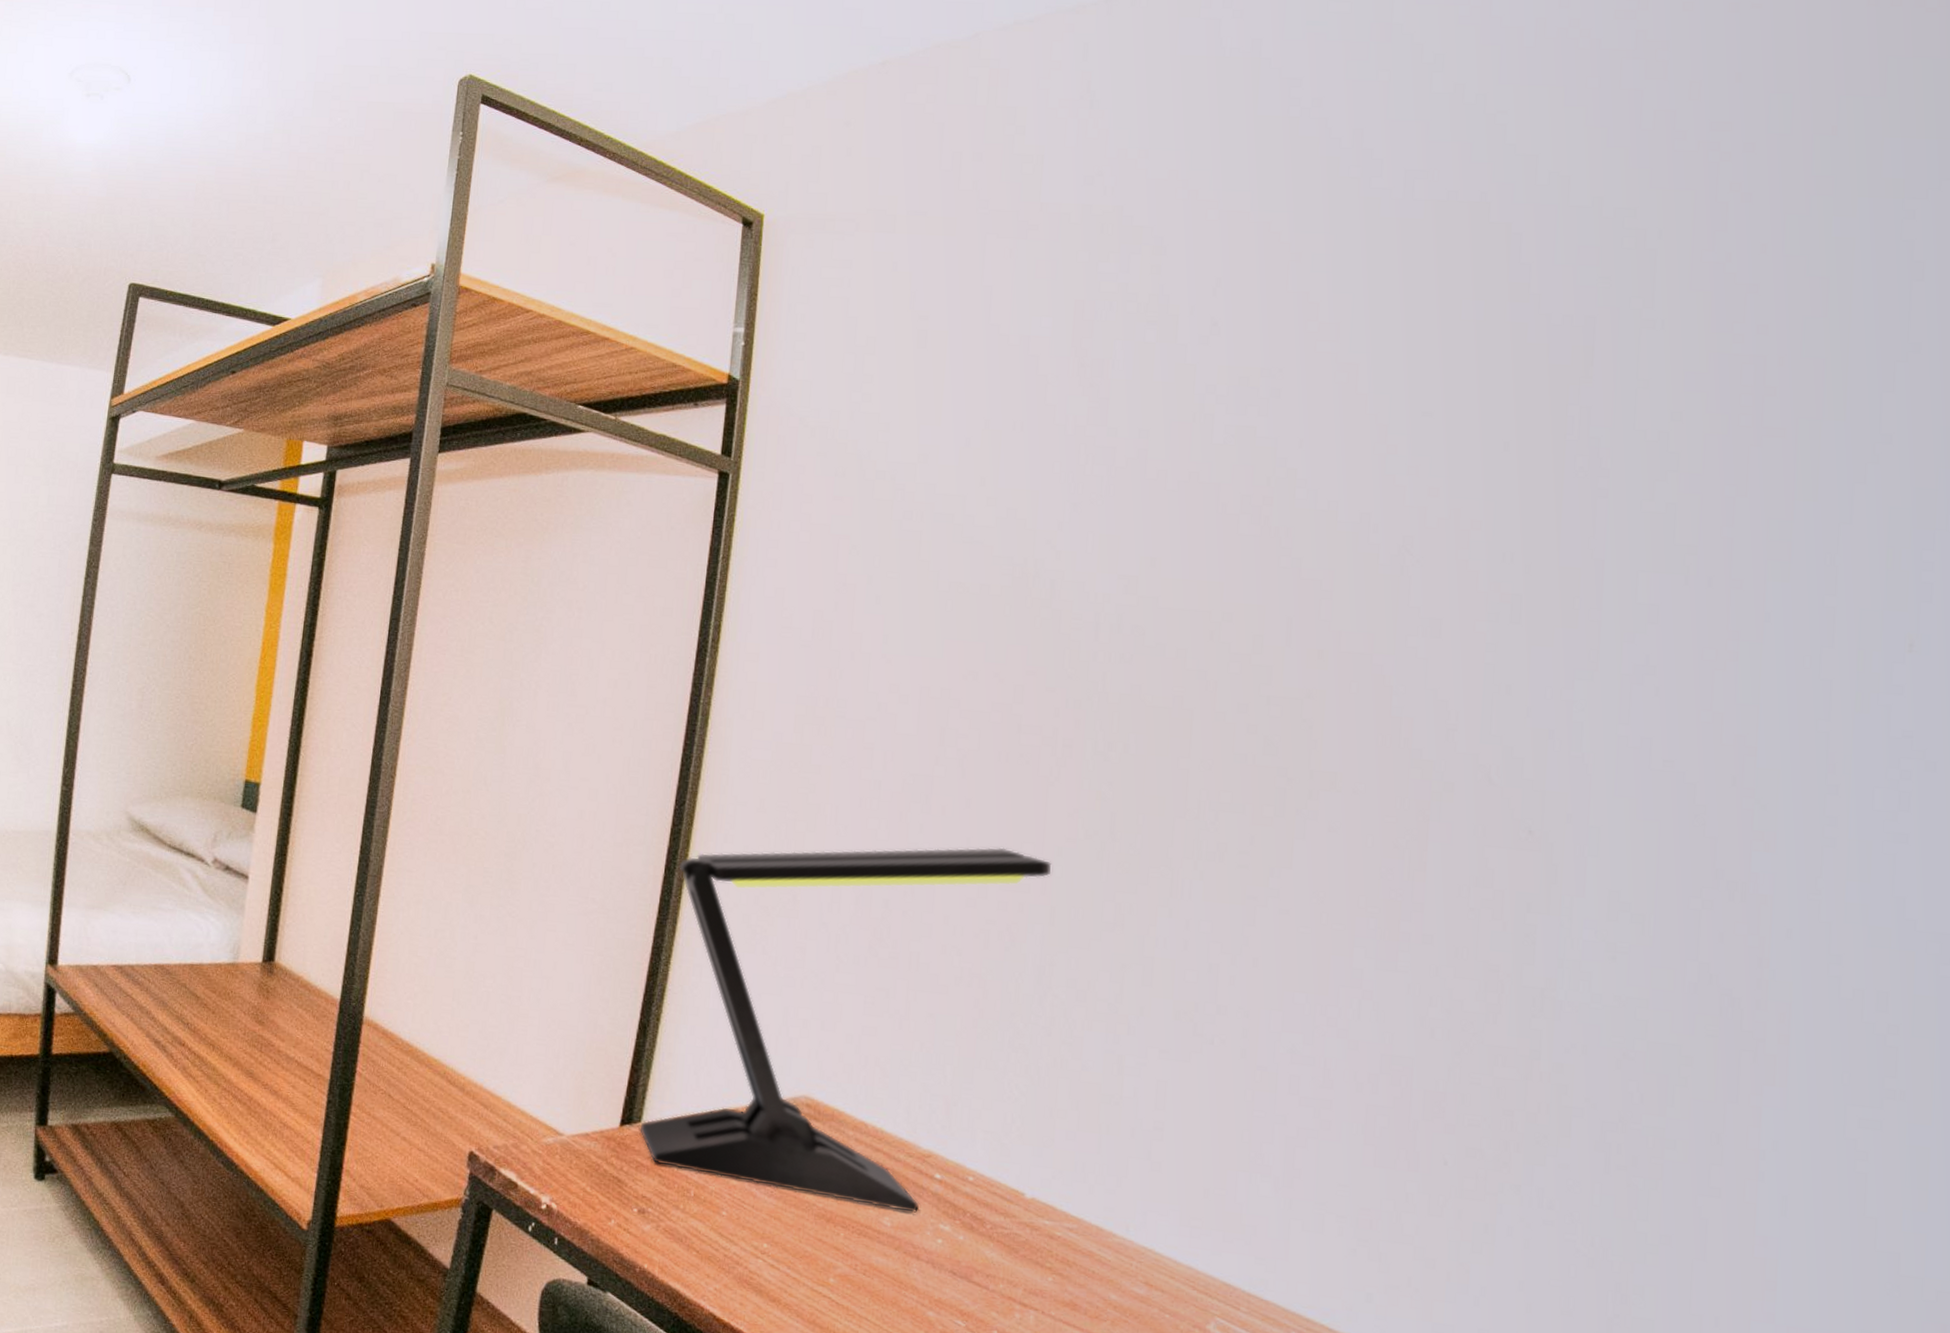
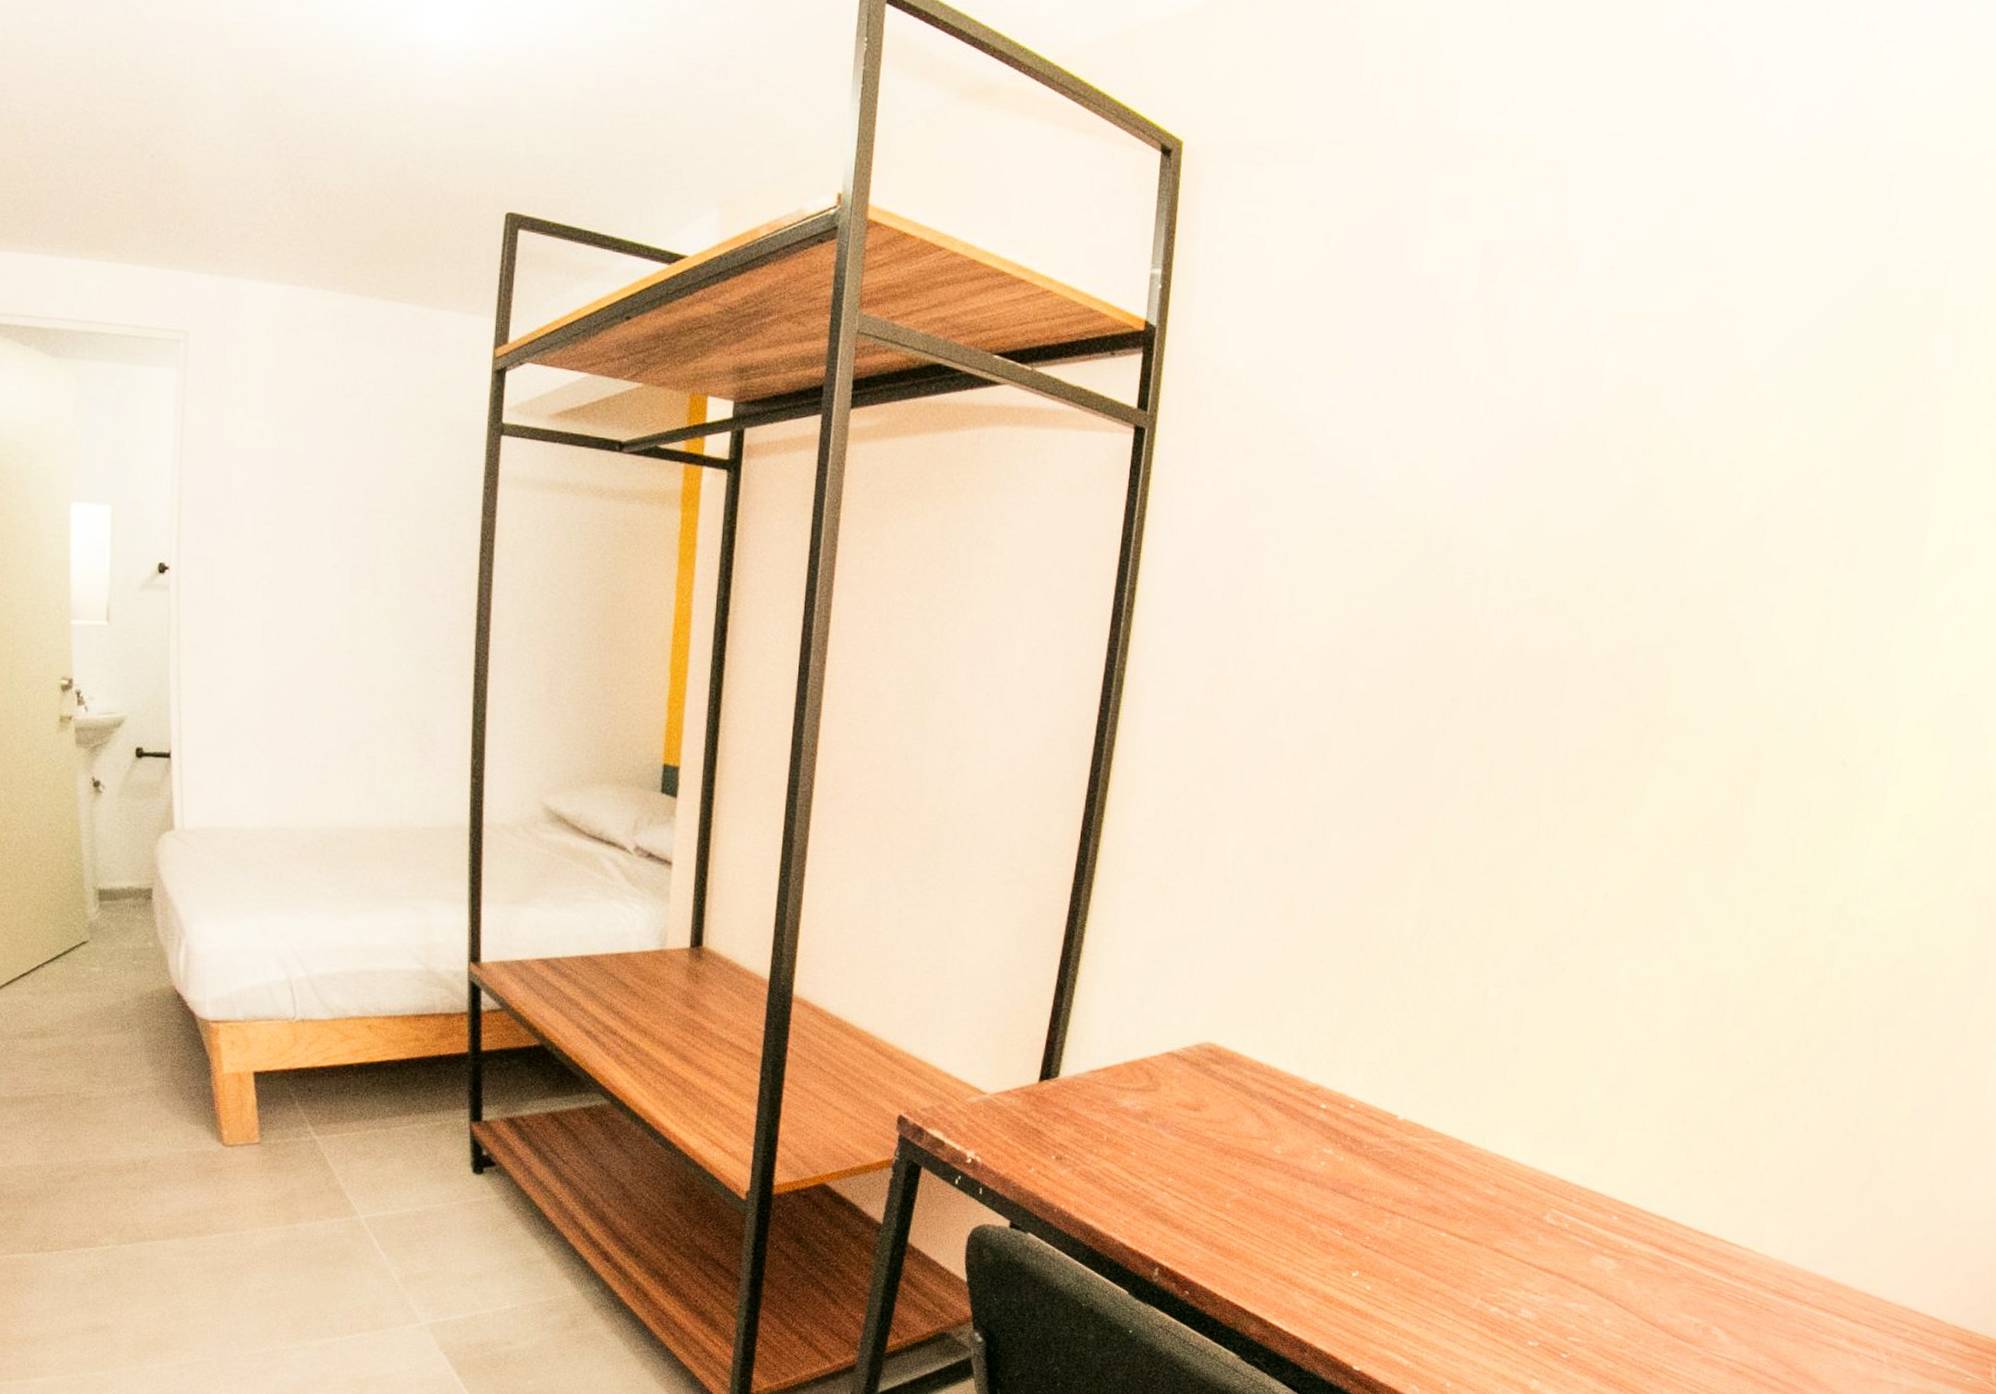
desk lamp: present [640,847,1052,1213] -> none [1057,800,1435,1140]

